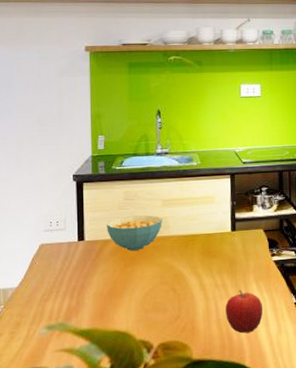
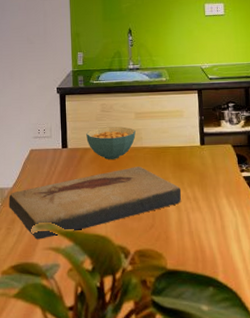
fish fossil: none [13,256,210,342] -> present [8,166,182,240]
fruit: present [225,290,263,334] -> none [197,204,235,248]

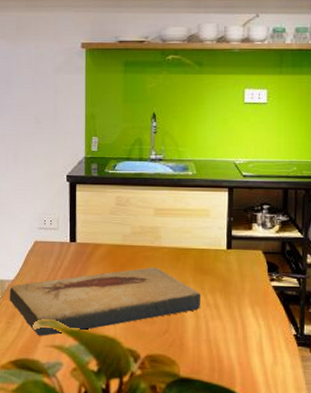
cereal bowl: present [86,126,136,159] -> none [98,222,154,258]

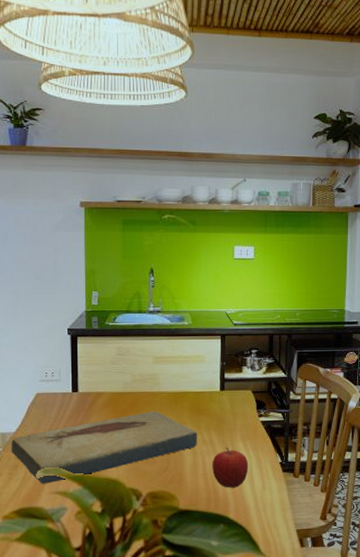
fruit: none [217,312,258,359] -> present [212,447,249,488]

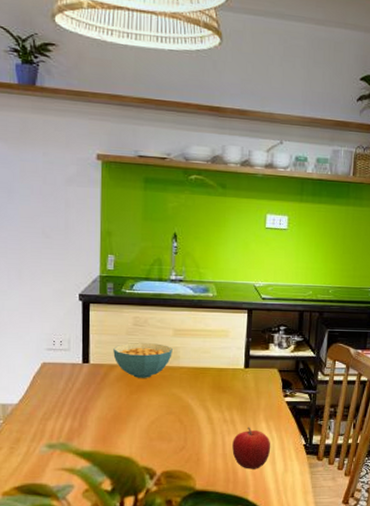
fish fossil: present [11,411,198,484] -> none [12,387,219,460]
cereal bowl: none [99,371,153,404] -> present [113,343,173,378]

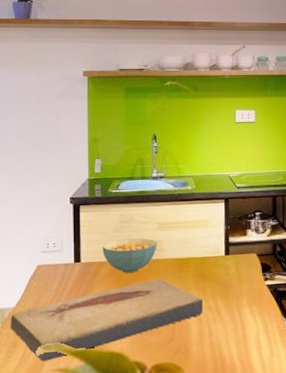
fish fossil: none [12,387,219,460] -> present [10,279,204,362]
fruit: present [232,427,271,469] -> none [218,313,256,357]

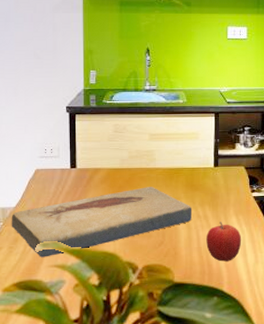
cereal bowl: present [102,238,157,273] -> none [97,147,149,180]
fruit: none [218,313,256,357] -> present [206,222,242,262]

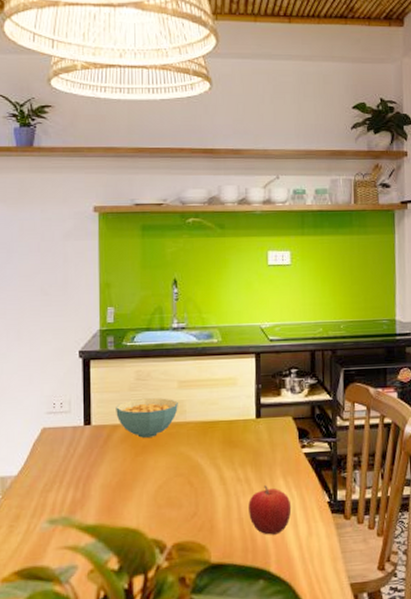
fish fossil: present [11,187,193,258] -> none [12,445,231,538]
cereal bowl: none [97,147,149,180] -> present [116,398,178,438]

